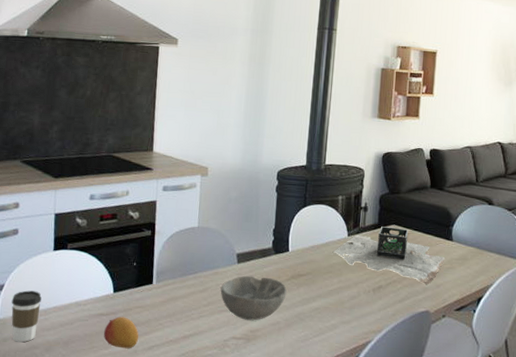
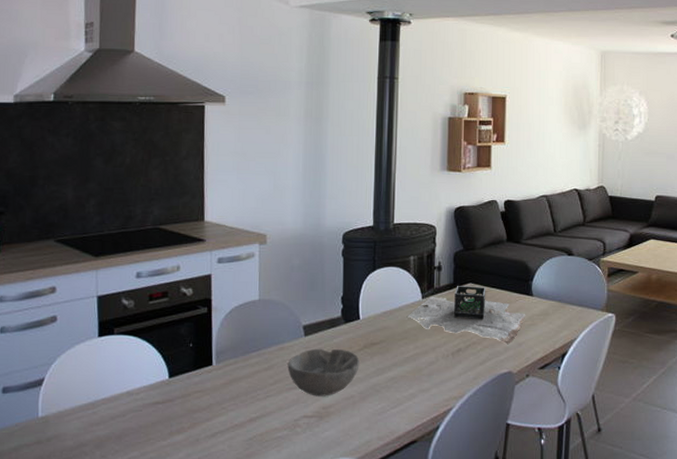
coffee cup: present [11,290,42,343] -> none [53,383,88,441]
fruit: present [104,316,139,349] -> none [161,403,201,438]

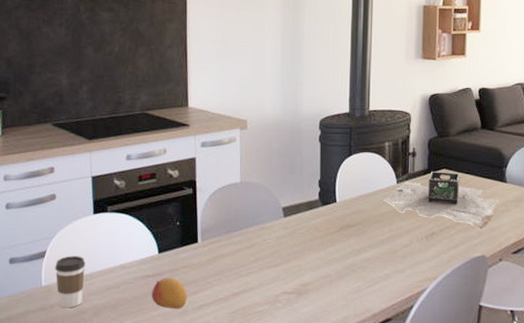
coffee cup: none [53,383,88,441] -> present [55,256,85,308]
fruit: none [161,403,201,438] -> present [152,277,188,309]
bowl: present [287,348,360,396] -> none [268,229,336,275]

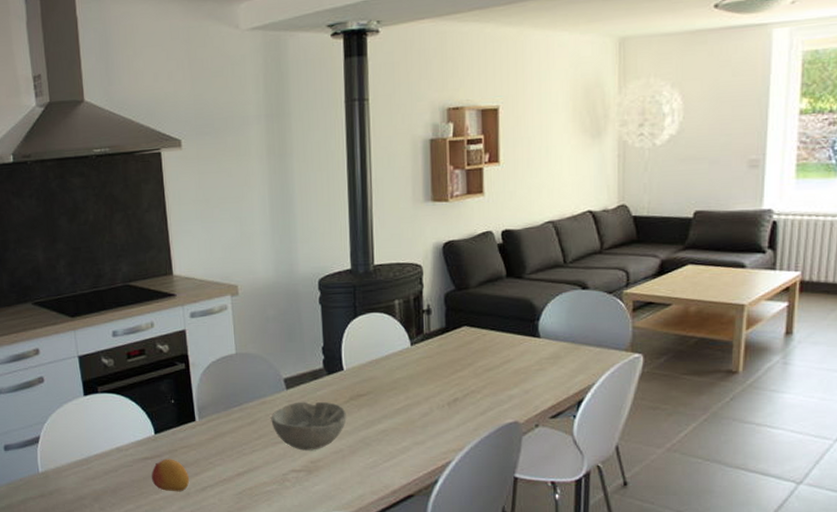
coffee cup: present [55,256,85,308] -> none [50,440,81,494]
bowl: none [268,229,336,275] -> present [271,401,347,451]
plant: present [383,172,500,229] -> none [396,329,533,391]

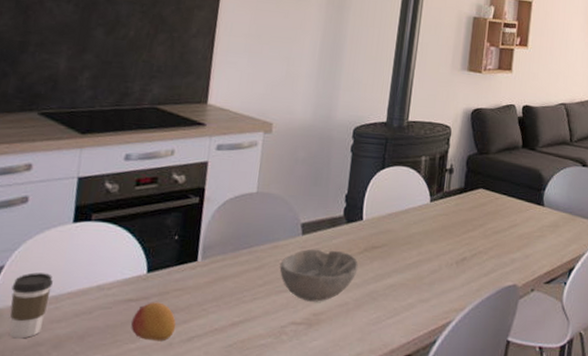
coffee cup: none [50,440,81,494] -> present [9,272,53,339]

